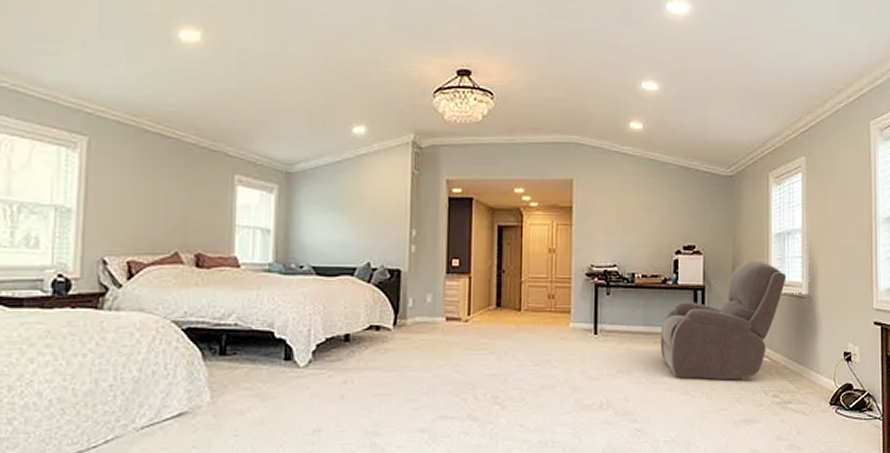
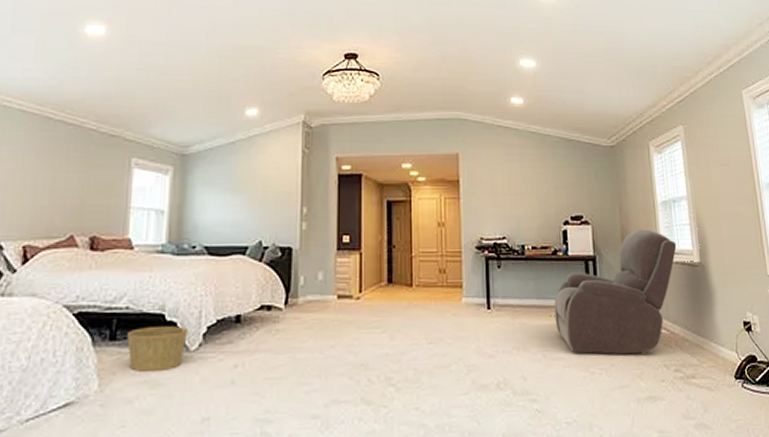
basket: none [237,343,297,387] -> present [127,326,188,373]

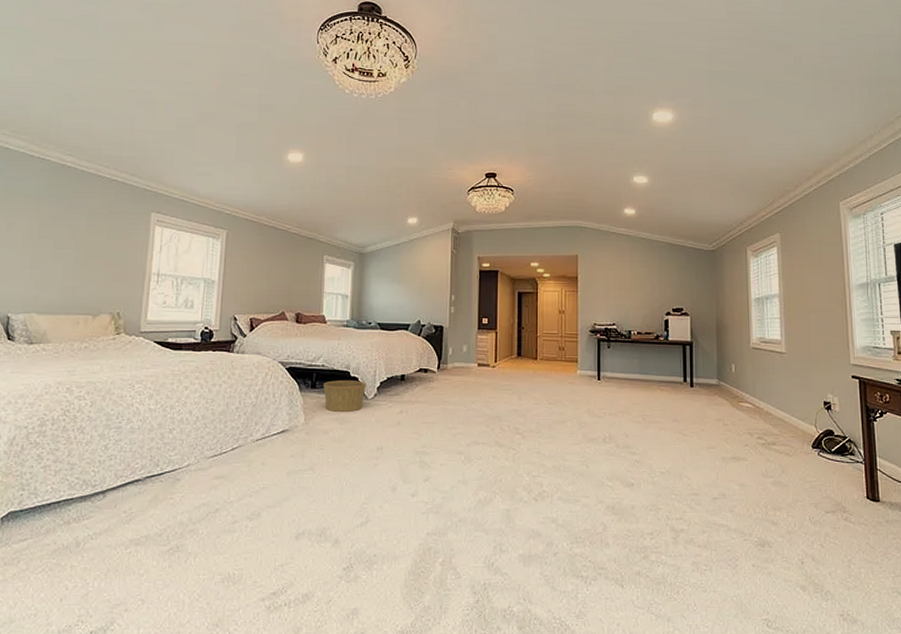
chair: present [554,229,677,356] -> none [654,321,766,424]

